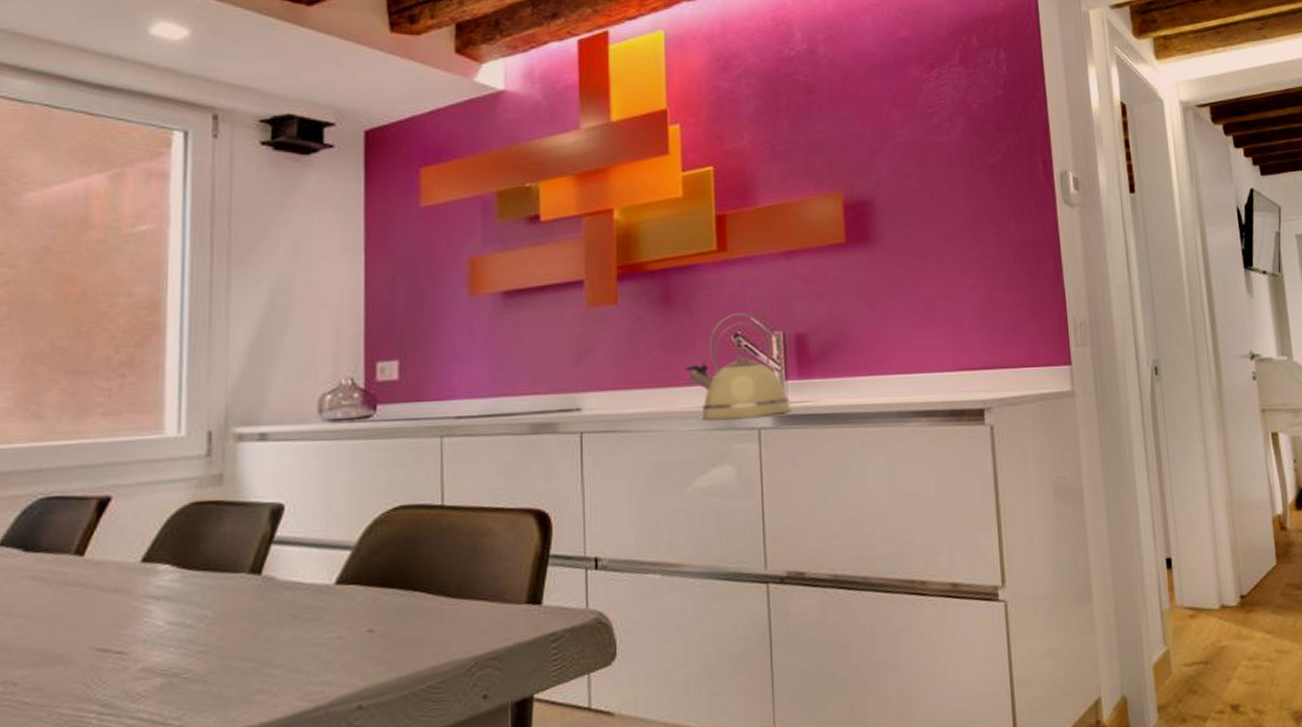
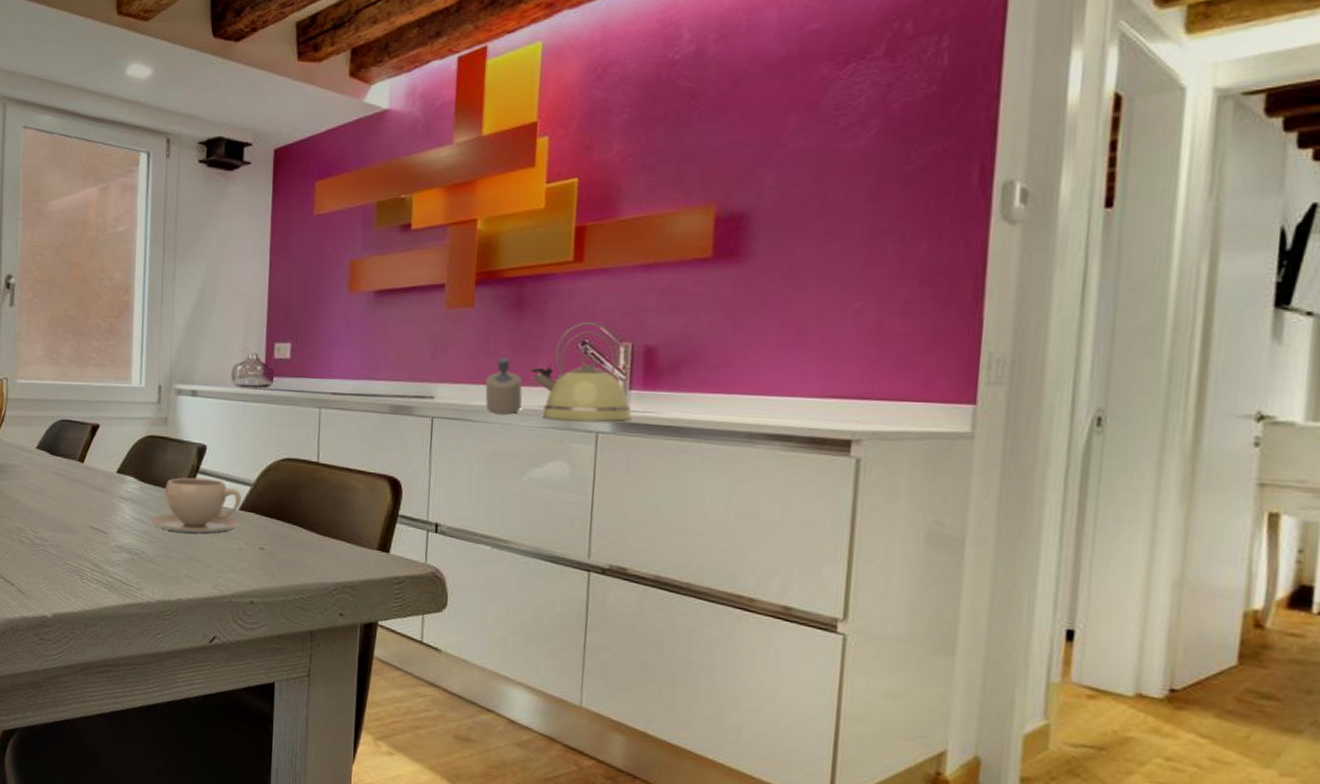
teacup: none [201,548,339,631] -> present [152,477,242,533]
soap dispenser: none [638,358,679,422] -> present [485,358,523,416]

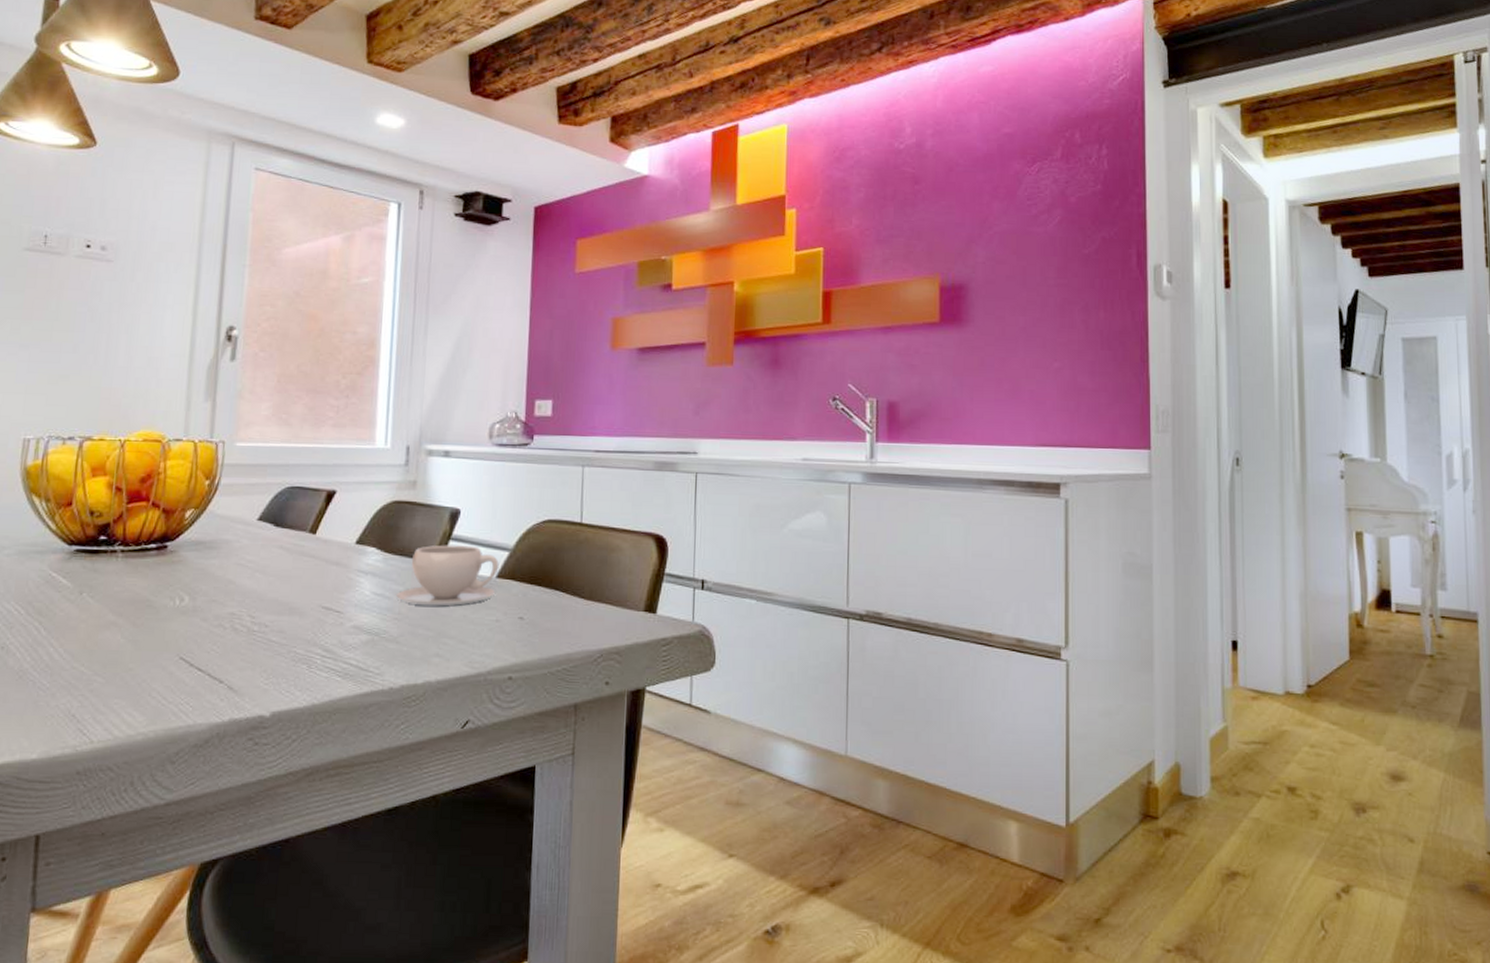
soap dispenser: present [485,358,523,416] -> none [746,413,781,470]
kettle: present [531,322,633,423] -> none [788,379,880,474]

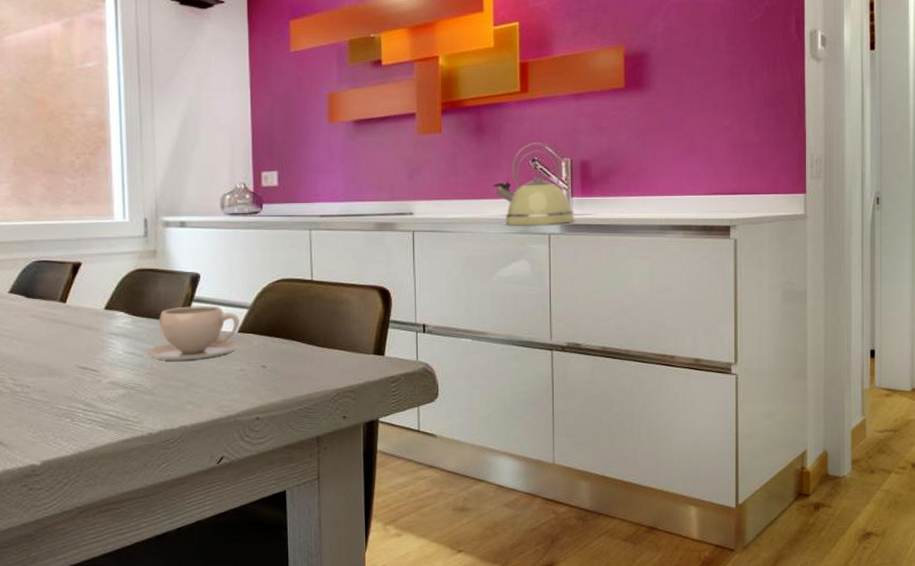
kettle: none [788,379,880,474] -> present [493,143,576,226]

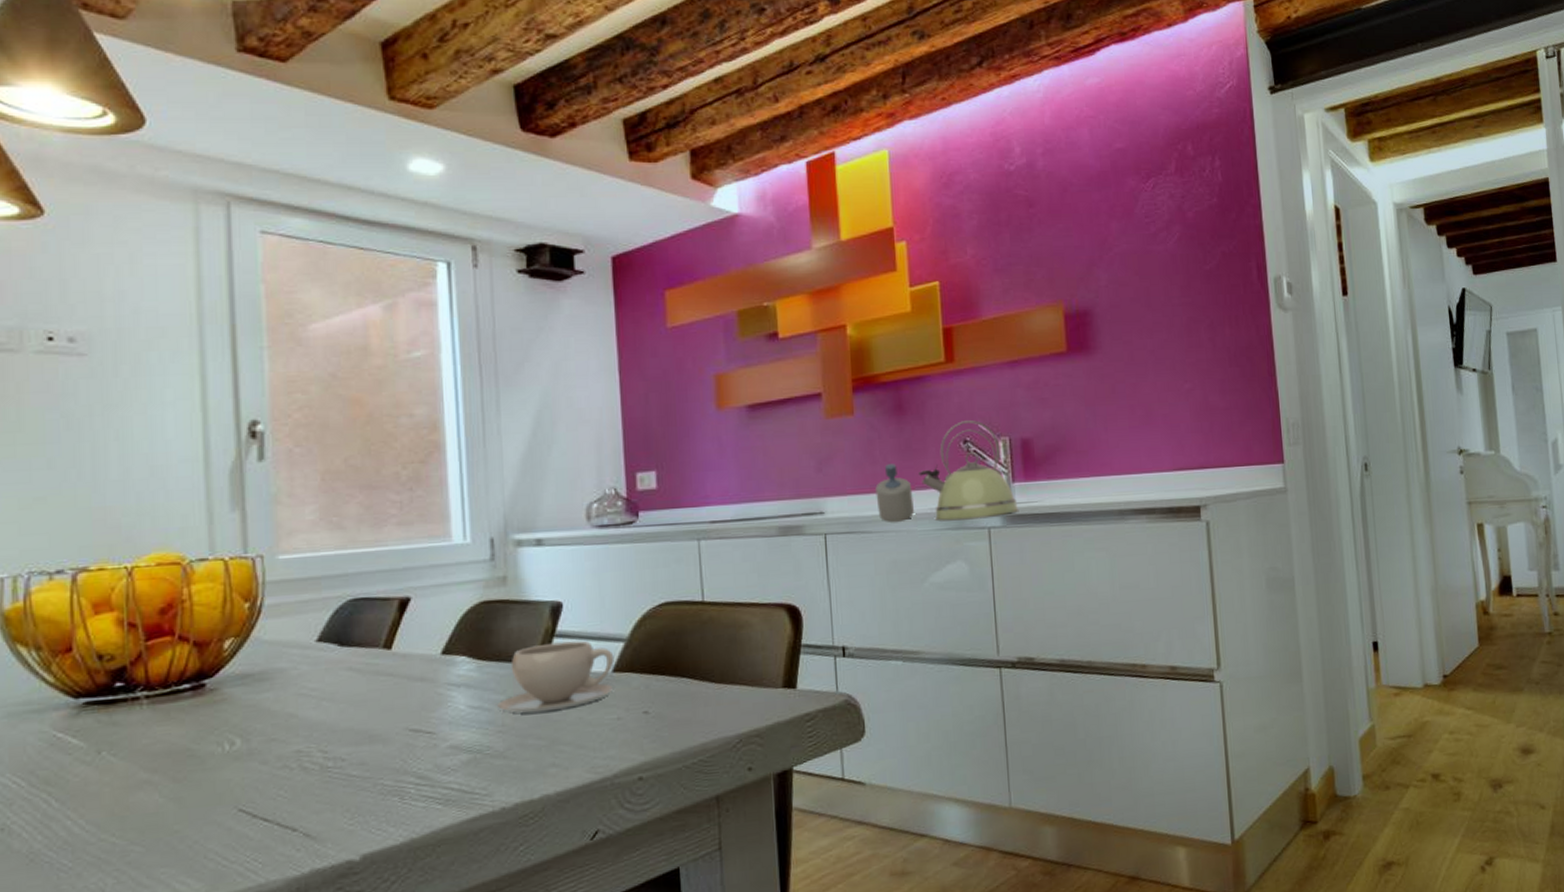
soap dispenser: none [456,176,487,226] -> present [875,464,914,523]

